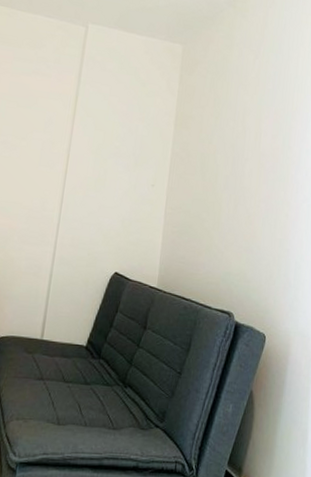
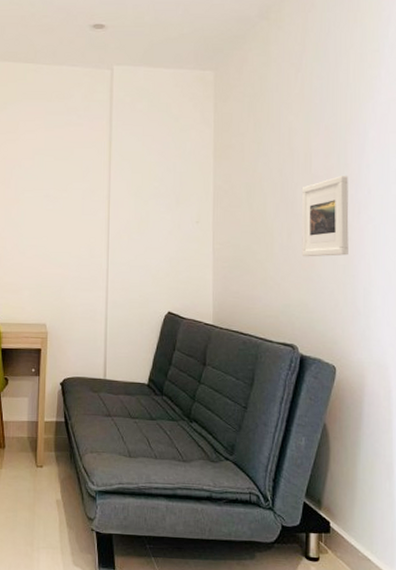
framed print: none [245,157,291,230] -> present [301,176,349,257]

